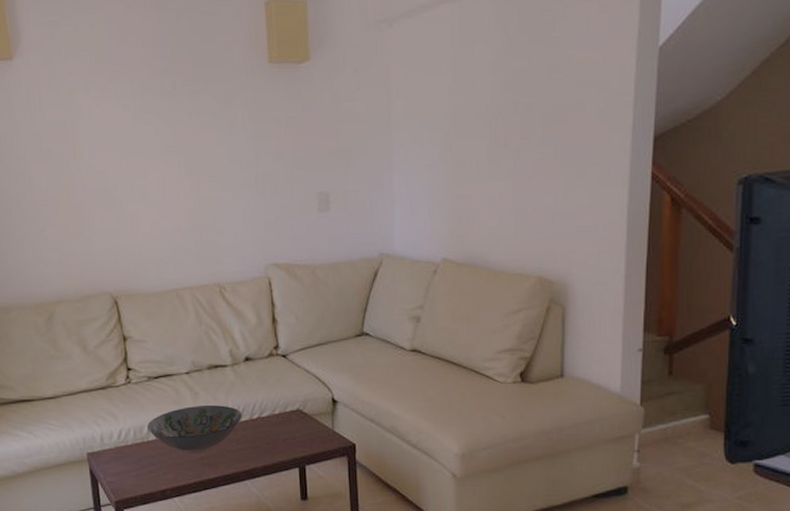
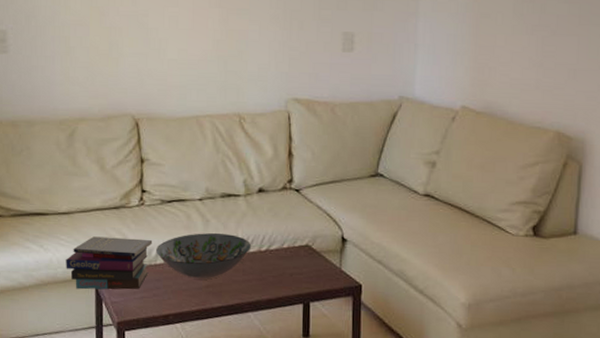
books: none [57,417,143,473] -> present [66,236,153,290]

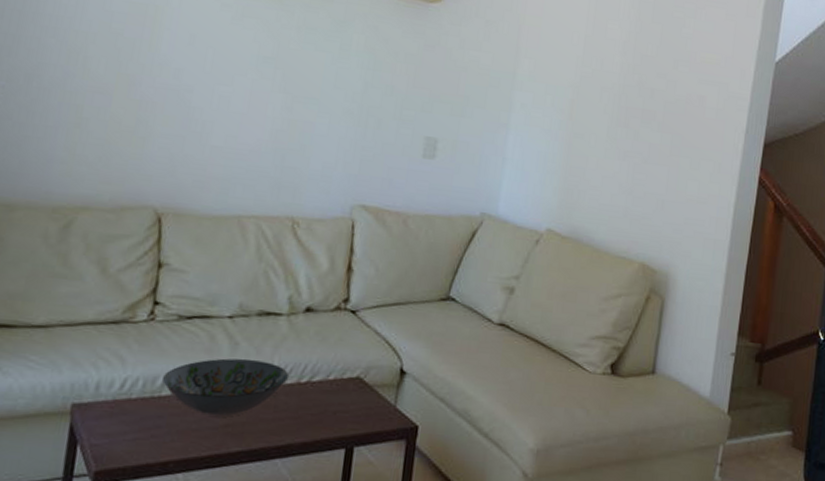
books: present [66,236,153,290] -> none [30,358,160,429]

